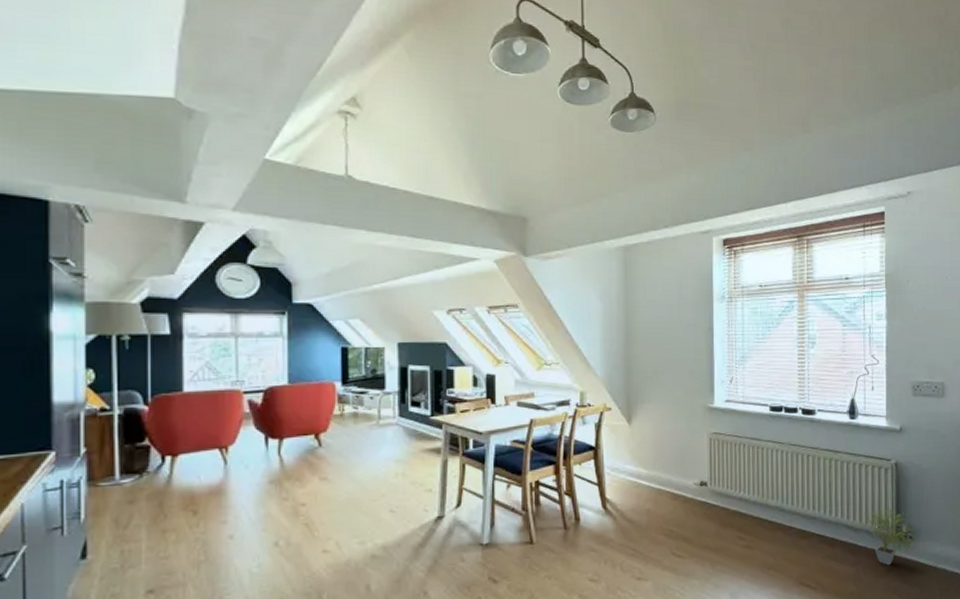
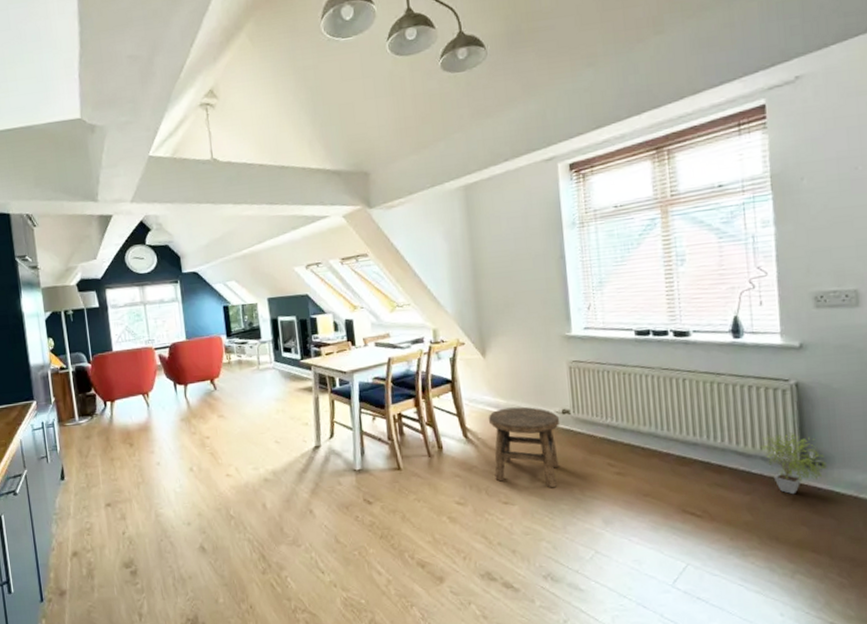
stool: none [628,477,698,562] -> present [488,406,560,488]

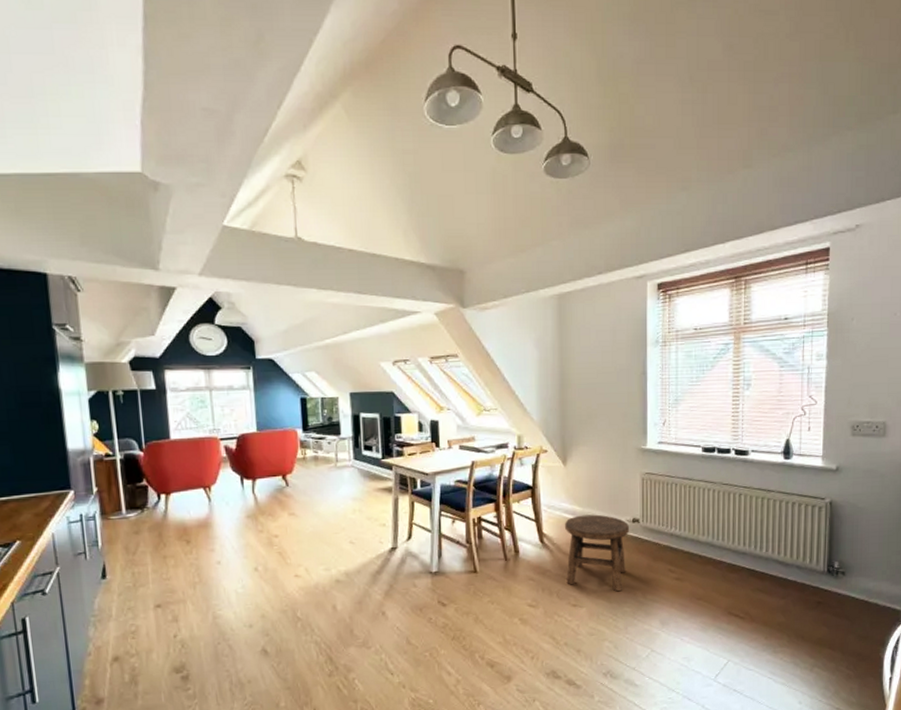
potted plant: present [760,432,828,495] -> none [797,545,848,599]

